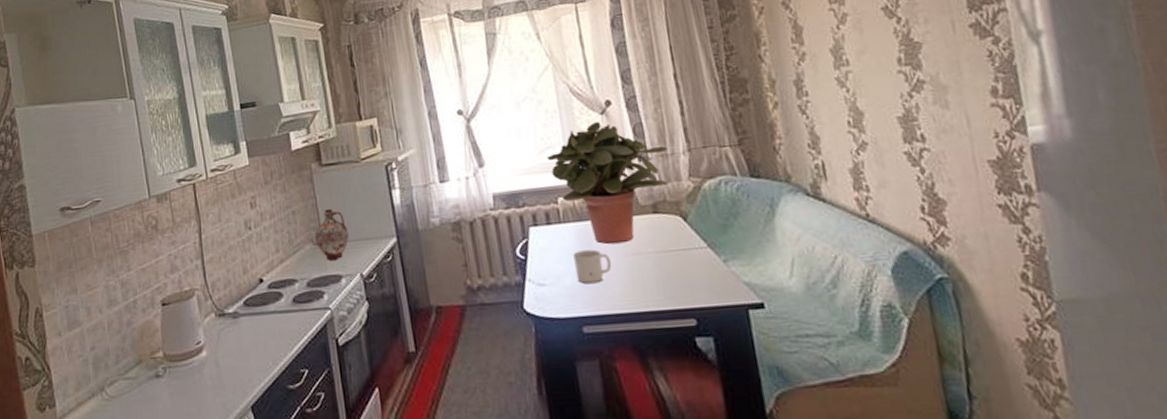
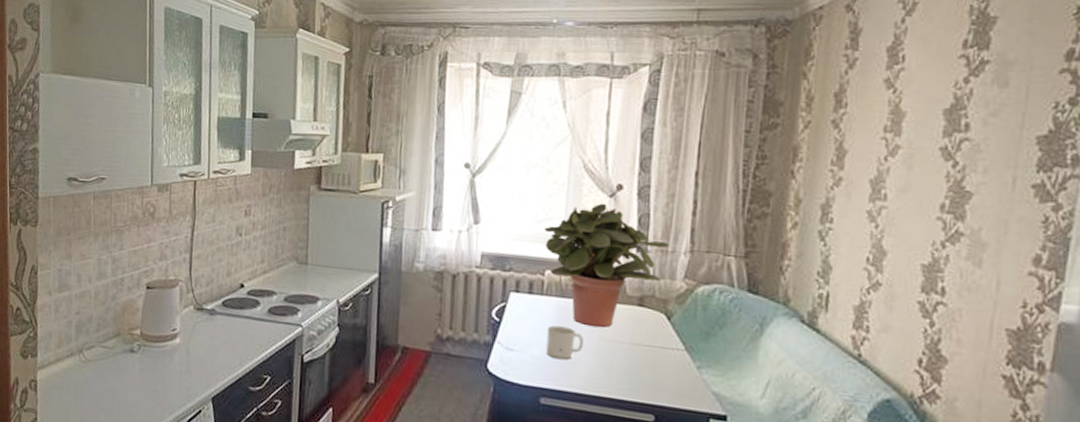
ceramic jug: present [314,209,349,260] -> none [299,233,333,282]

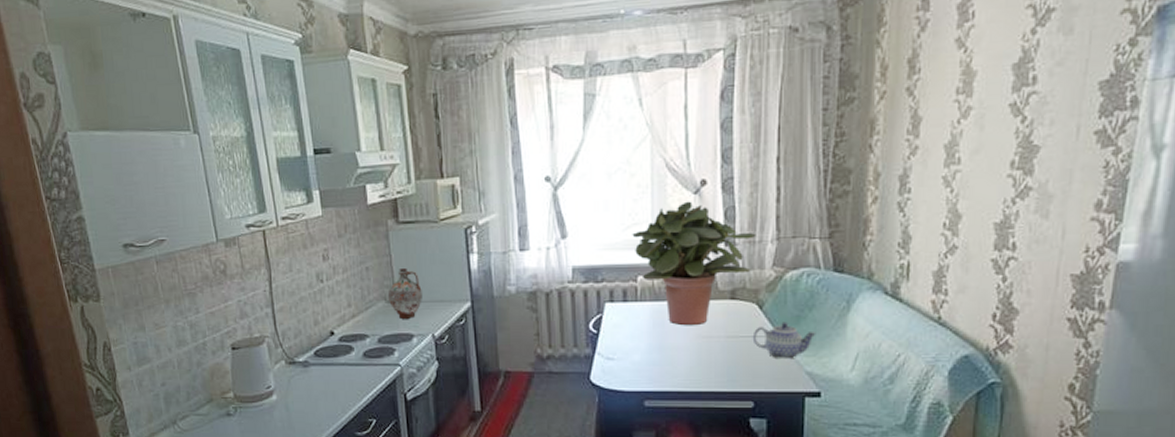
ceramic jug: none [299,233,333,282] -> present [387,269,422,319]
mug: present [546,325,585,360] -> none [645,329,682,362]
teapot: none [658,336,726,377] -> present [752,322,816,360]

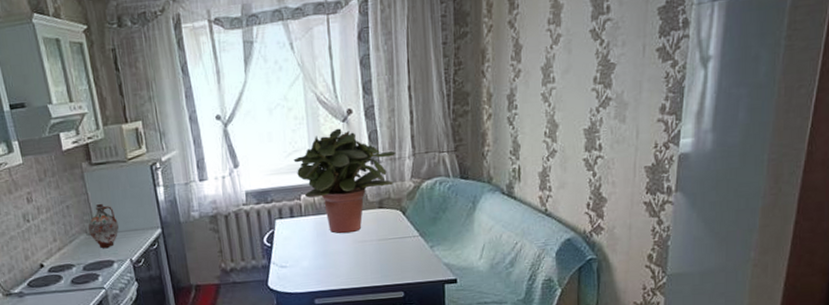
teapot: present [752,322,816,360] -> none [399,223,450,255]

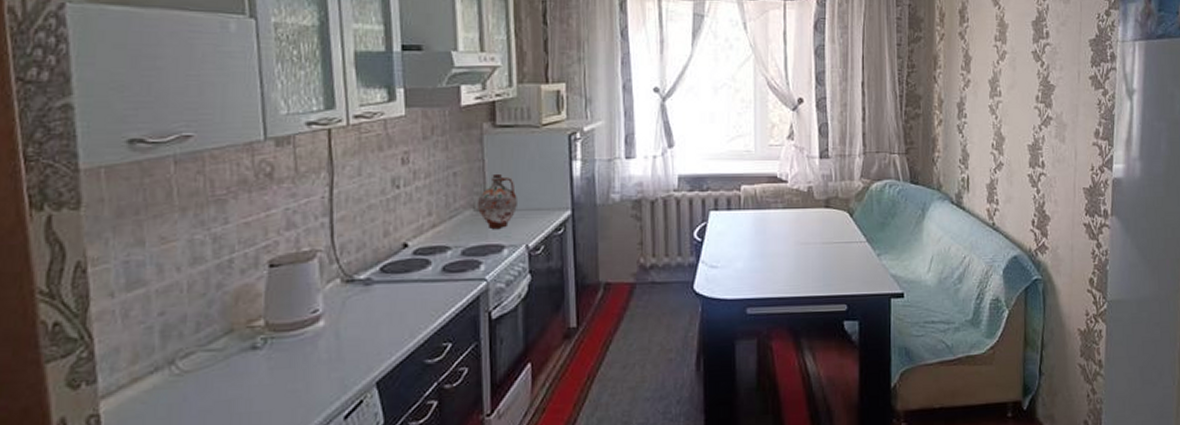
potted plant: present [293,128,396,233] -> none [736,117,846,232]

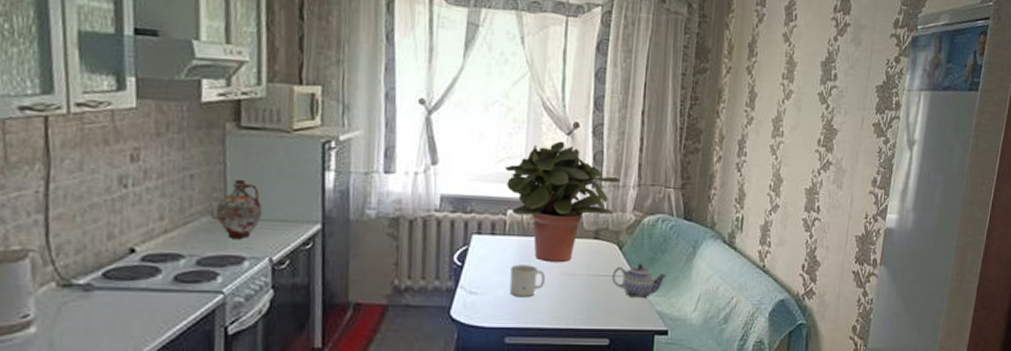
potted plant: none [736,117,846,232] -> present [505,141,621,262]
mug: none [748,237,782,269] -> present [509,264,546,298]
teapot: none [844,228,898,264] -> present [611,263,667,299]

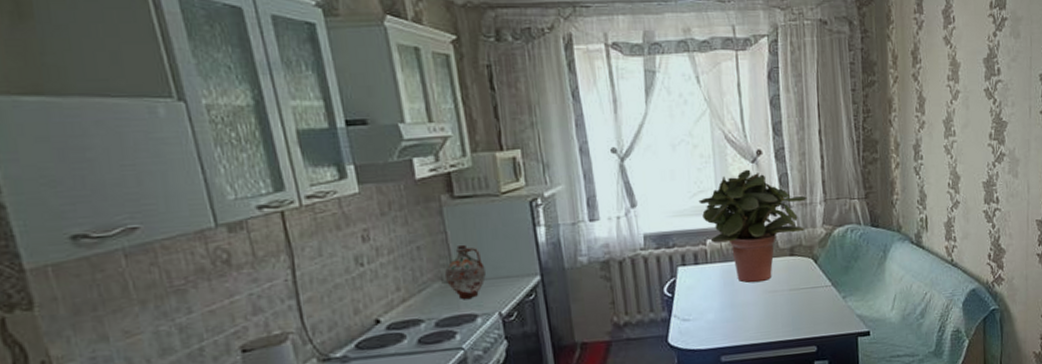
mug: present [509,264,546,298] -> none [717,287,751,319]
teapot: present [611,263,667,299] -> none [811,272,862,306]

